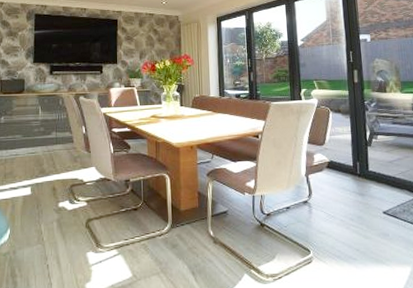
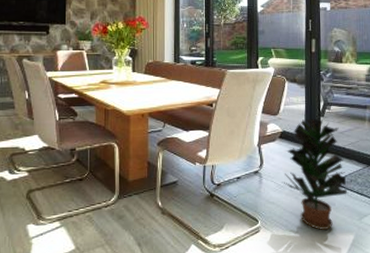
potted plant: none [332,148,401,261] -> present [282,118,347,230]

